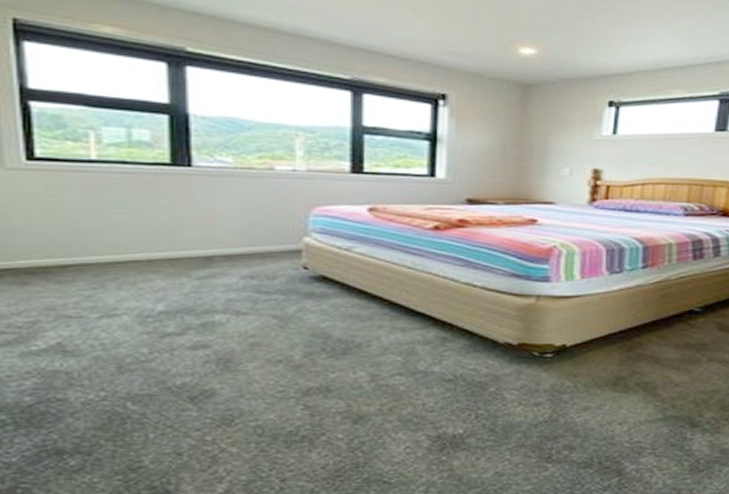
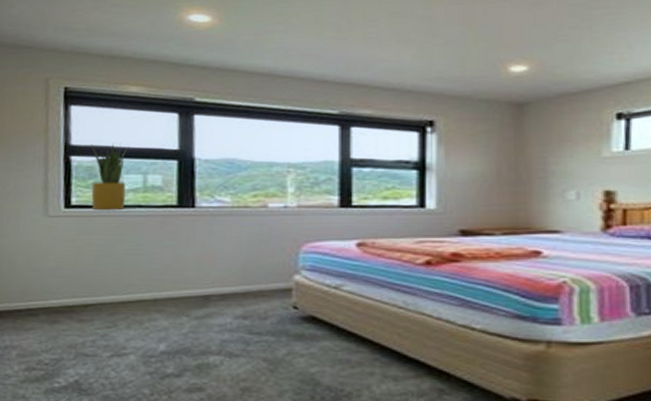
planter: none [56,90,106,166] -> present [91,143,129,211]

